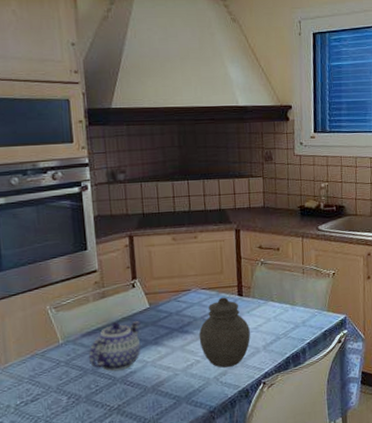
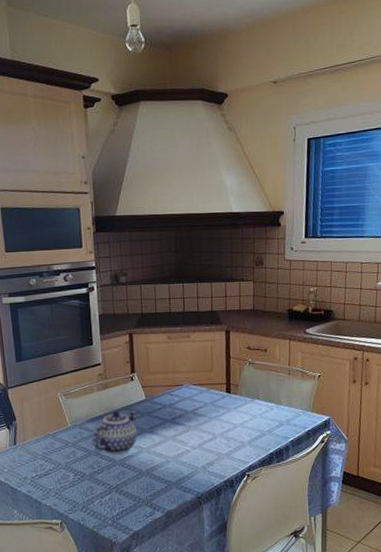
jar: present [198,297,251,368] -> none [189,393,237,458]

